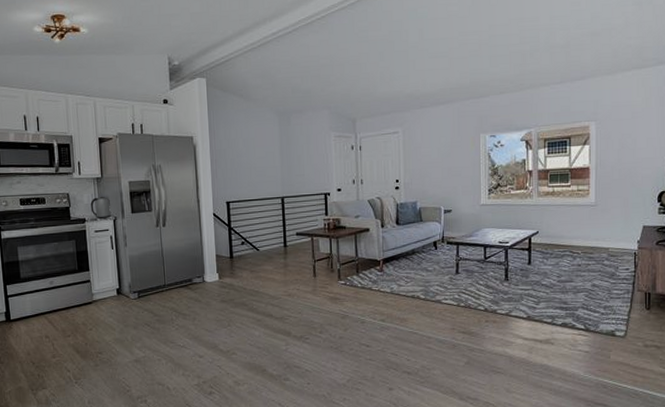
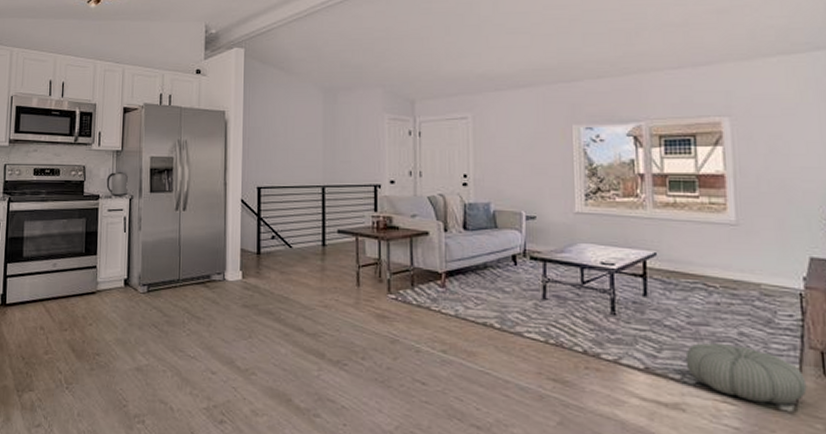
pouf: none [555,294,634,332] -> present [685,343,807,405]

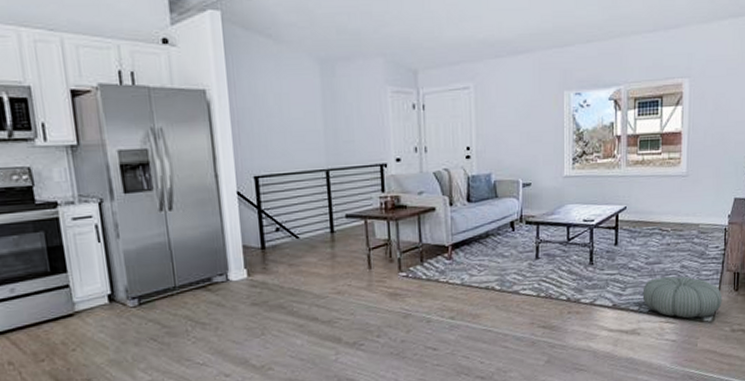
kettle: present [106,171,128,197] -> none [63,170,95,203]

